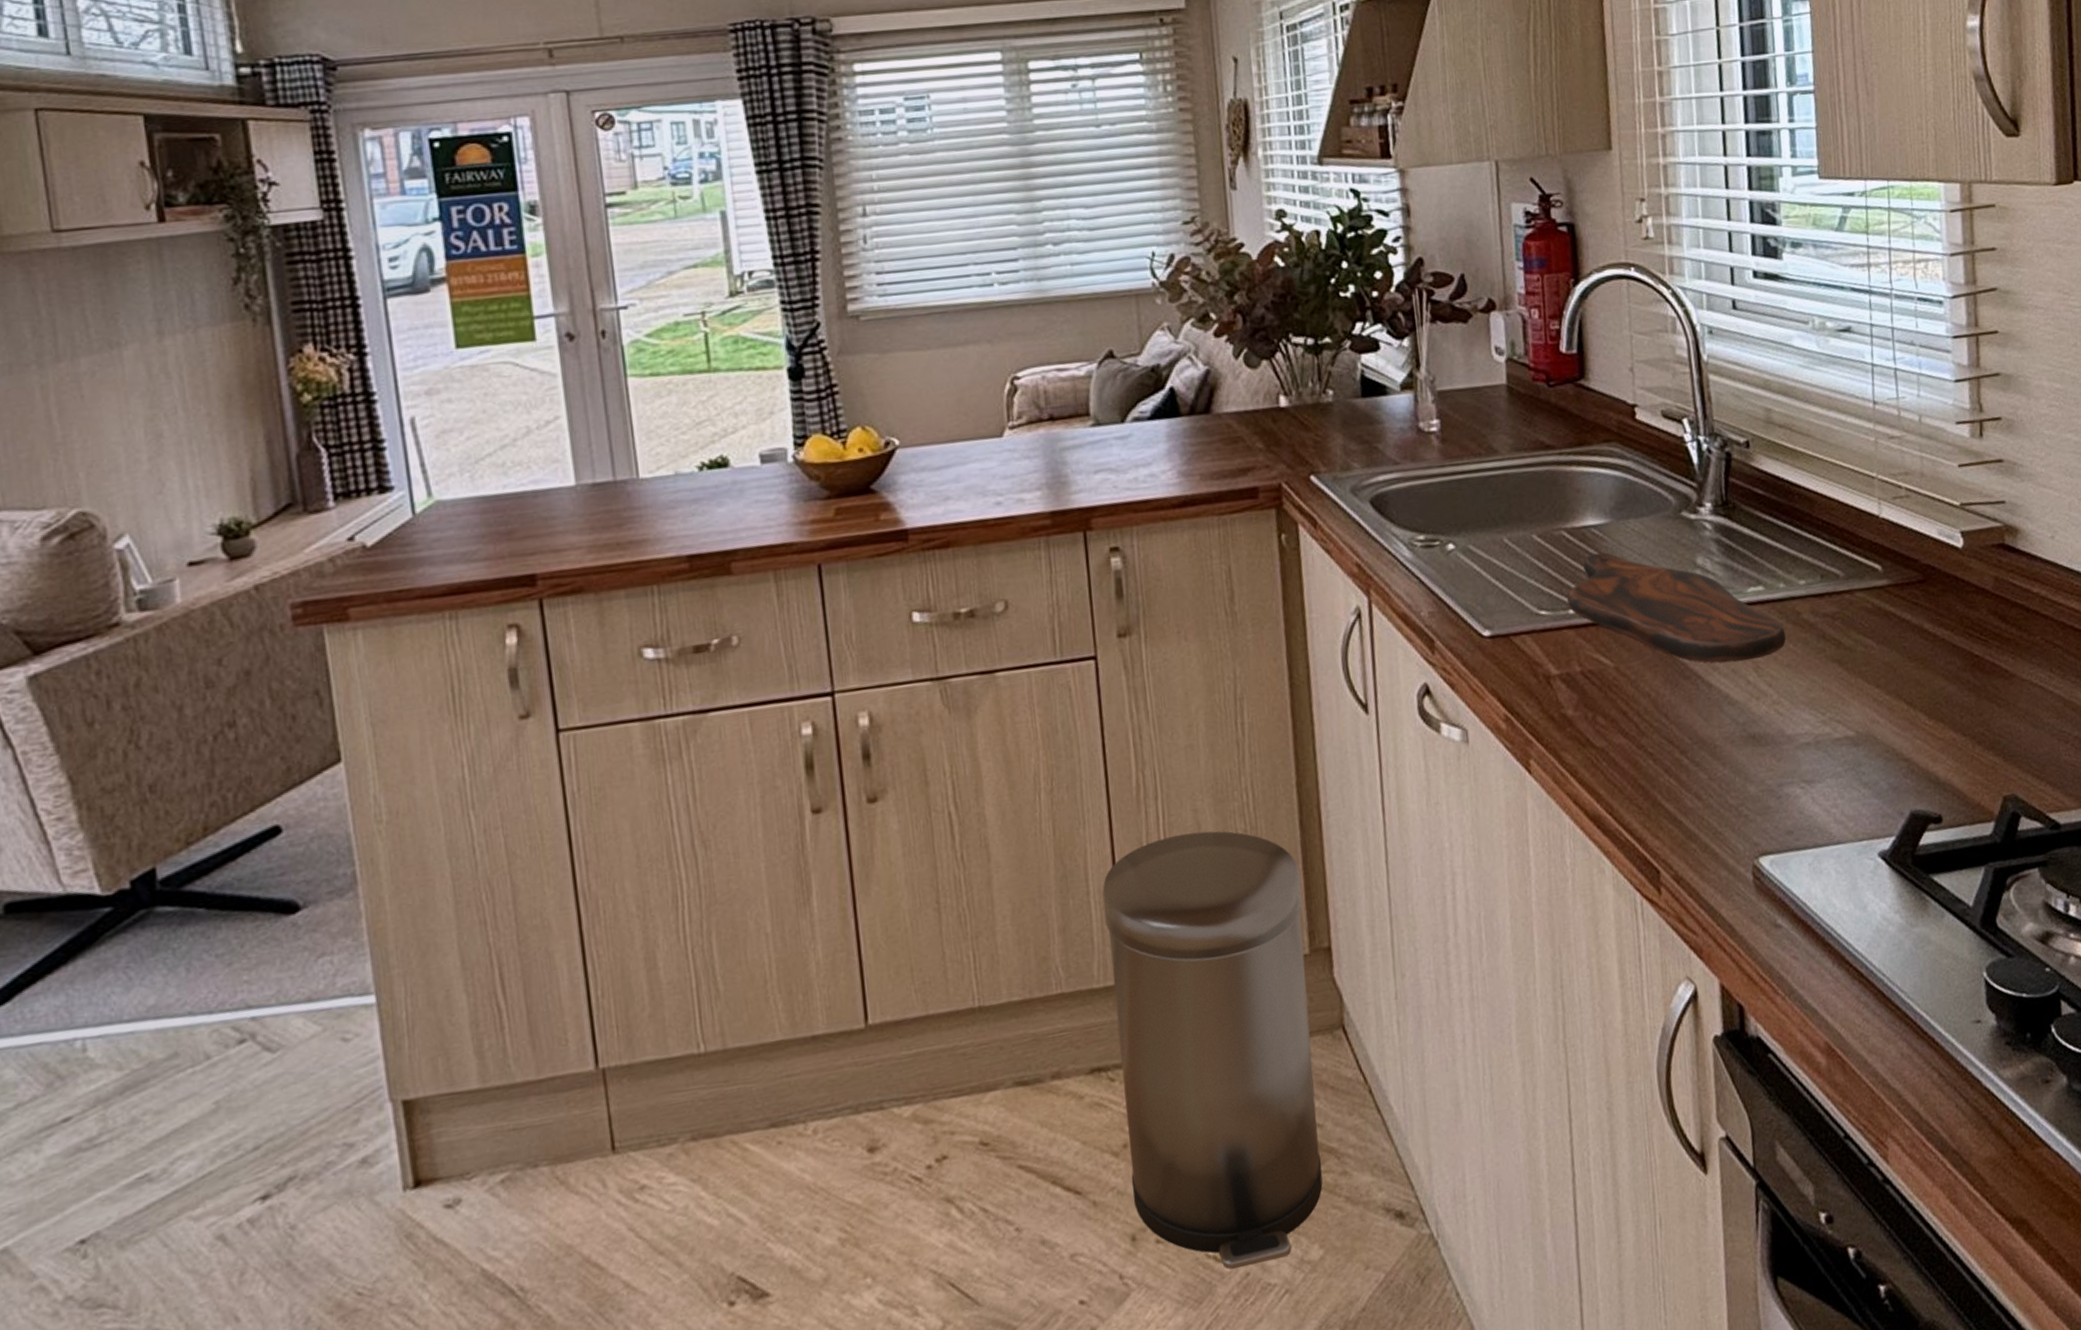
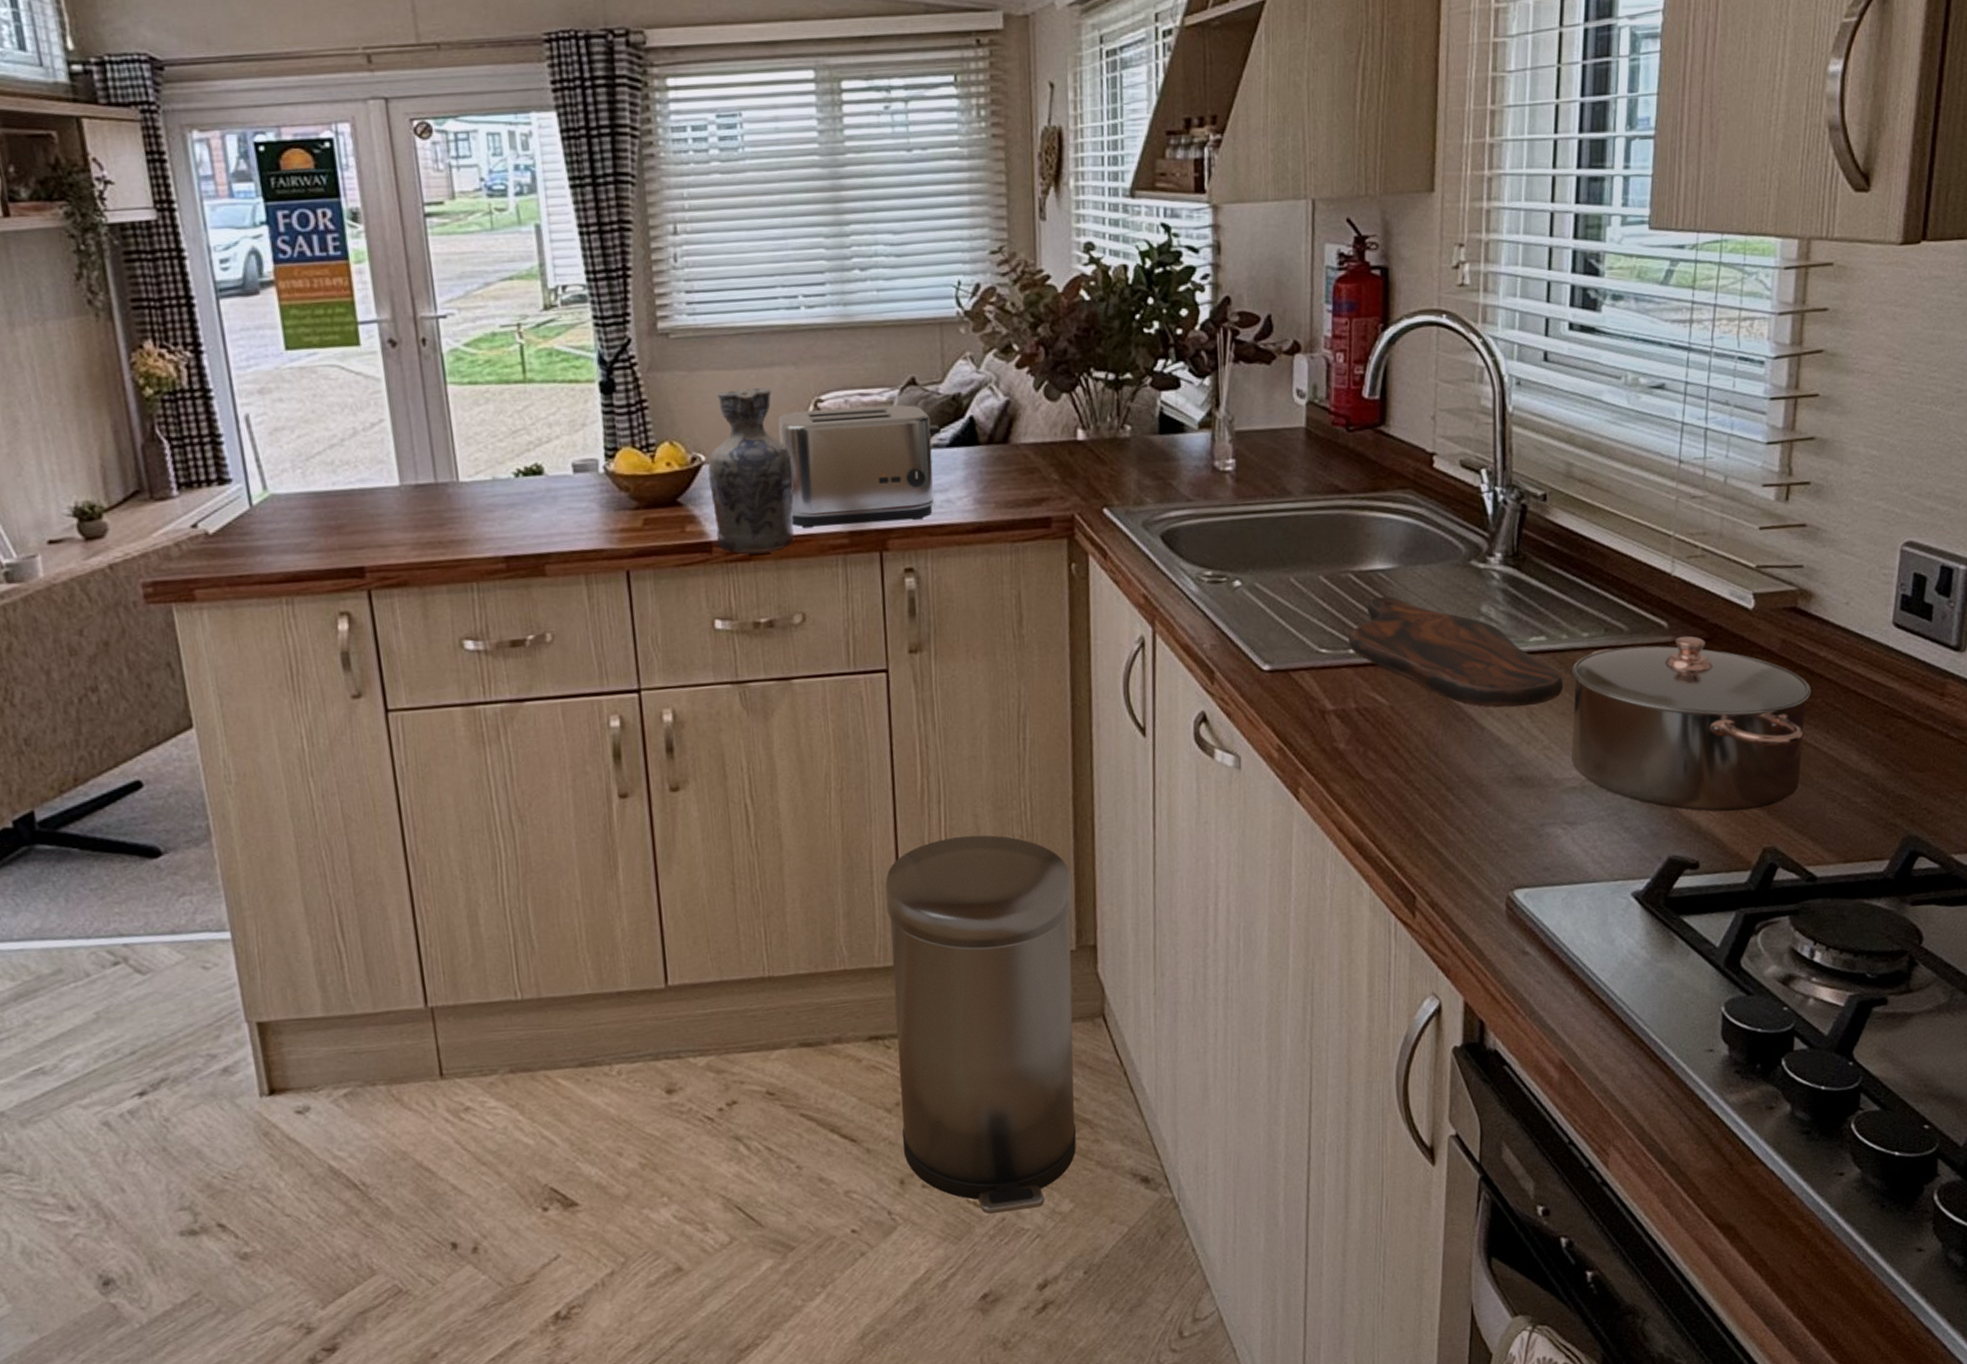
ceramic jug: none [902,367,994,542] -> present [708,388,794,555]
toaster: none [974,378,1141,511] -> present [778,404,941,529]
cooking pot: none [1792,578,2030,761] -> present [1571,636,1812,812]

